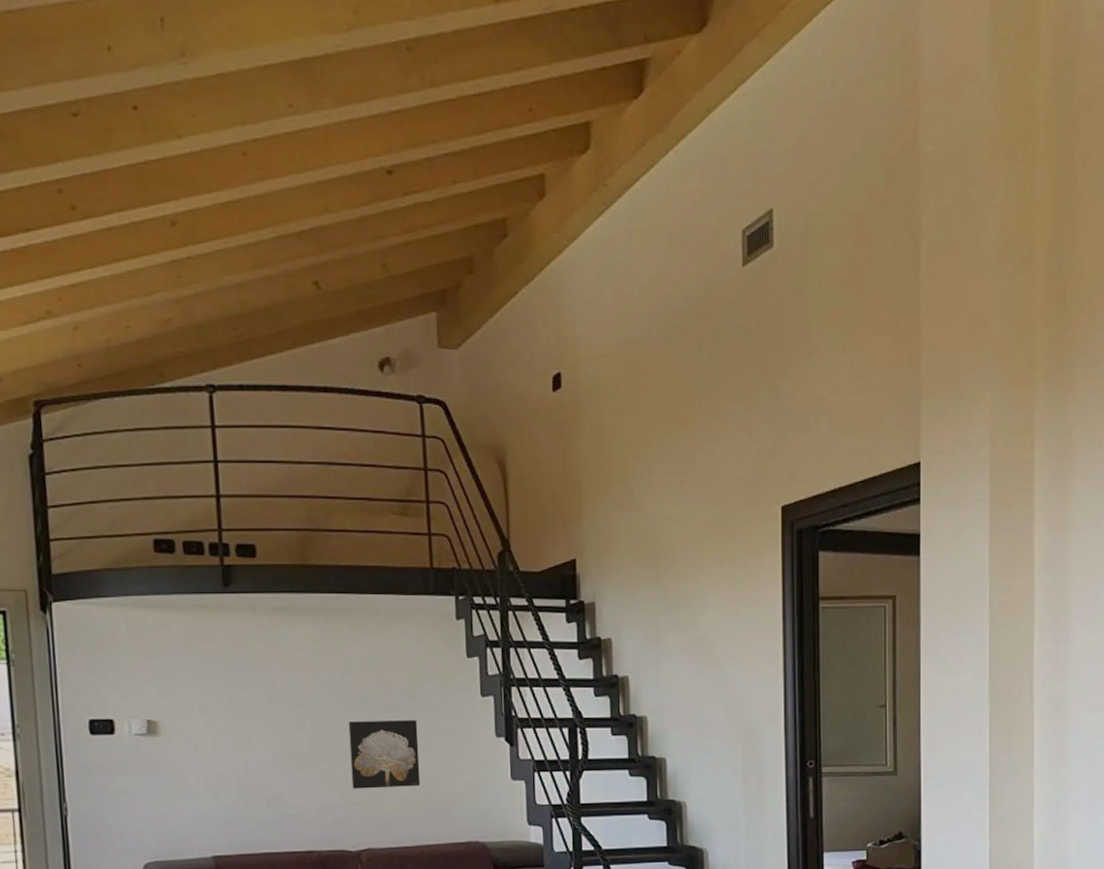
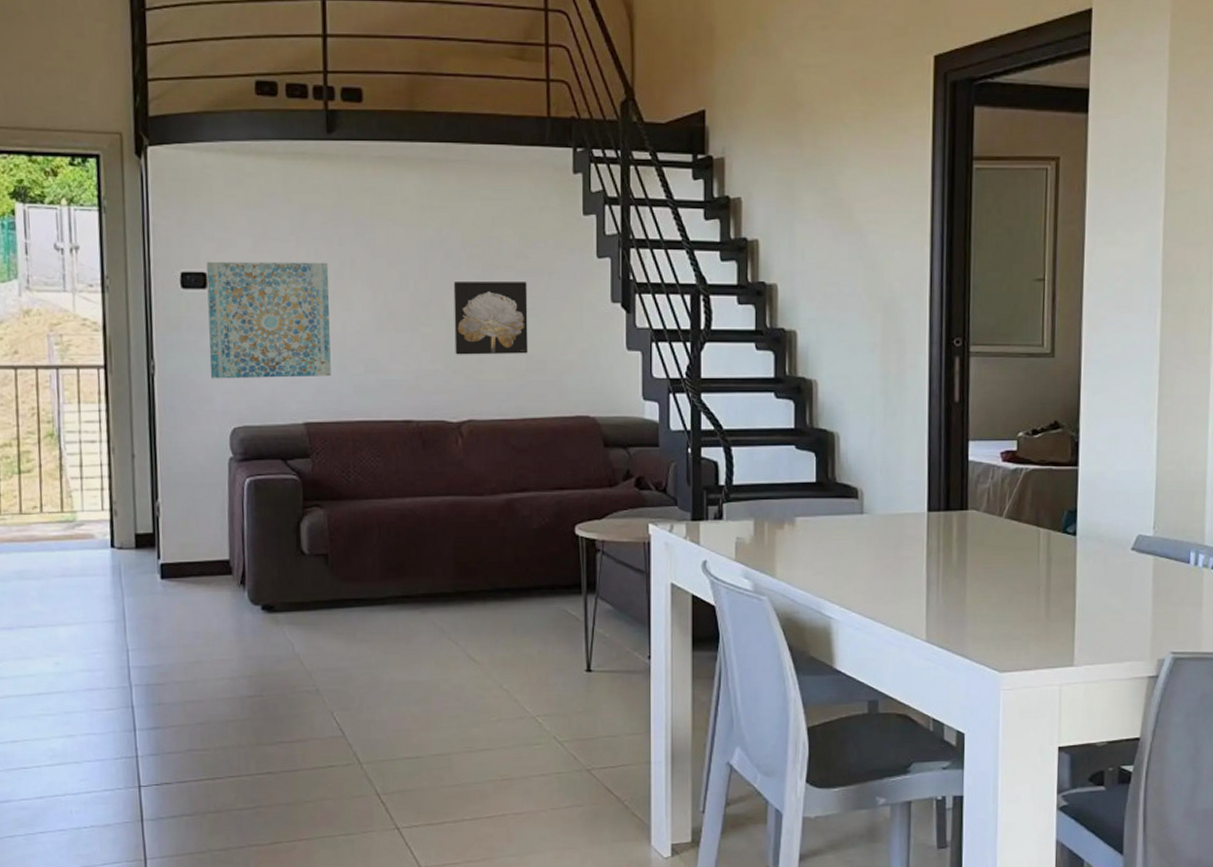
wall art: none [113,706,236,819] -> present [206,261,331,379]

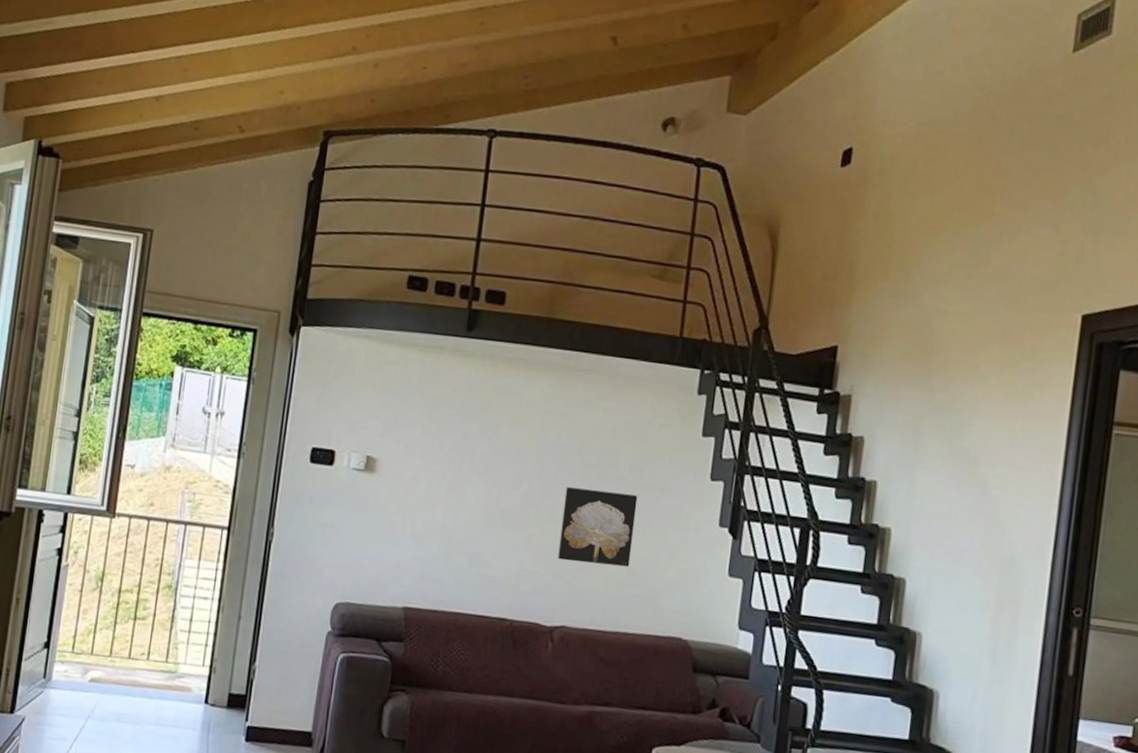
wall art: present [206,261,331,379] -> none [322,440,450,565]

